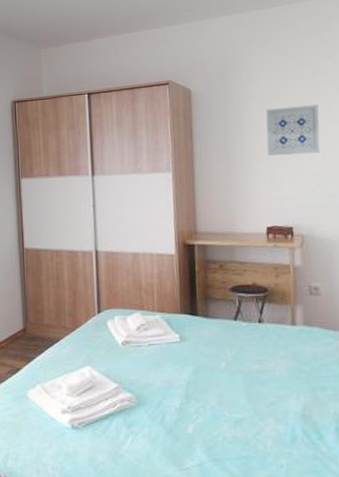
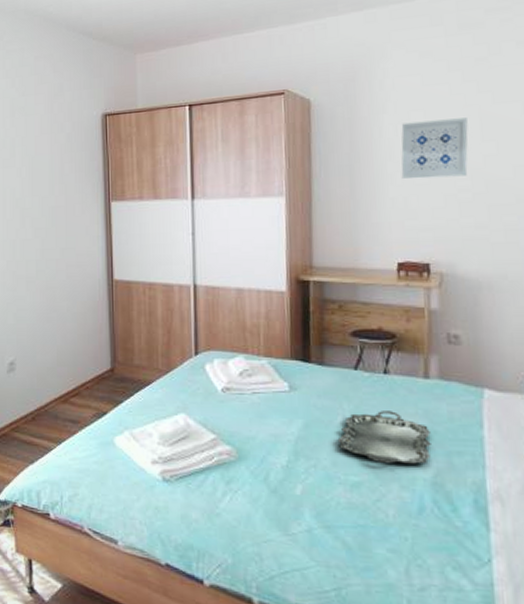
serving tray: none [222,355,300,400] -> present [337,411,431,464]

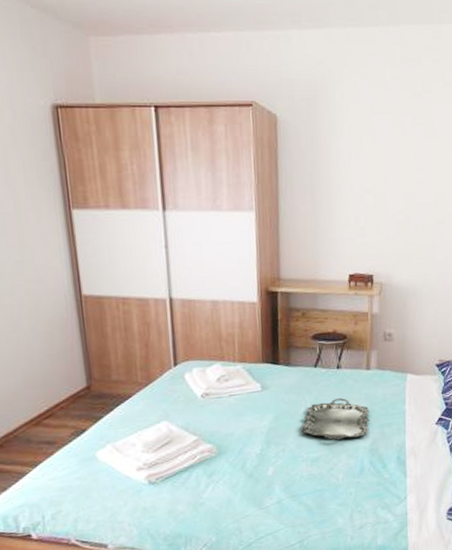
wall art: present [401,117,468,180] -> none [353,147,405,200]

